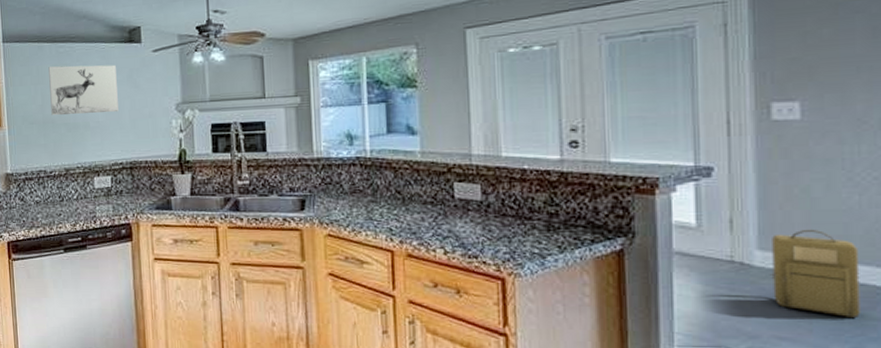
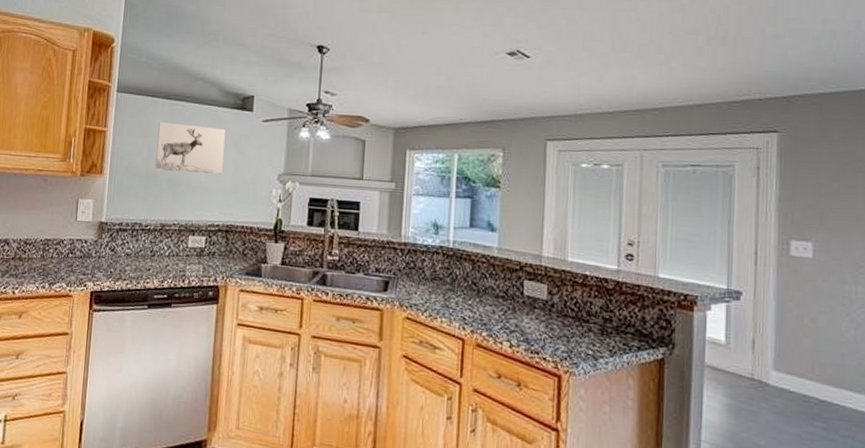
backpack: present [769,229,861,317] -> none [781,355,853,439]

